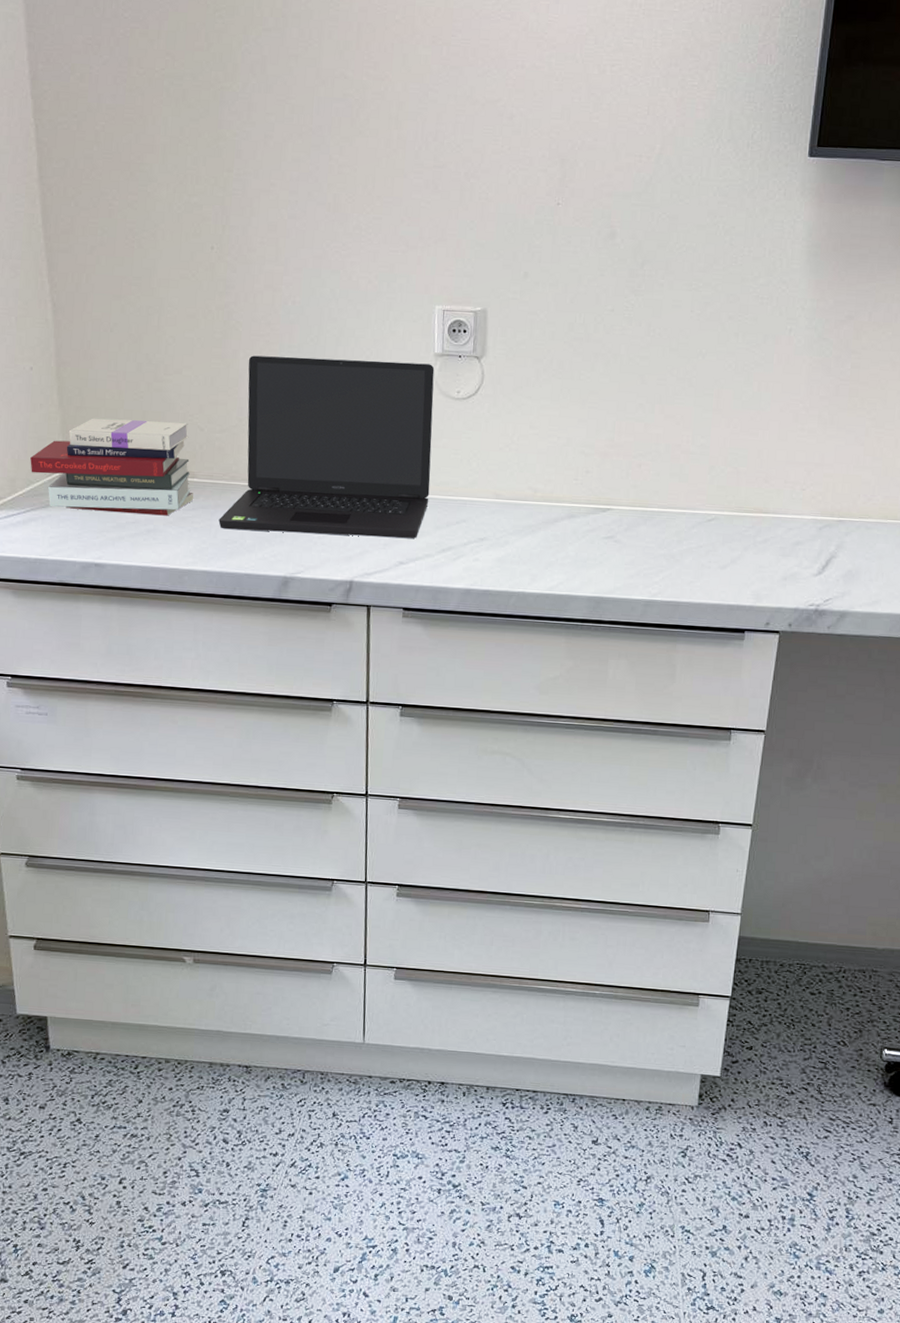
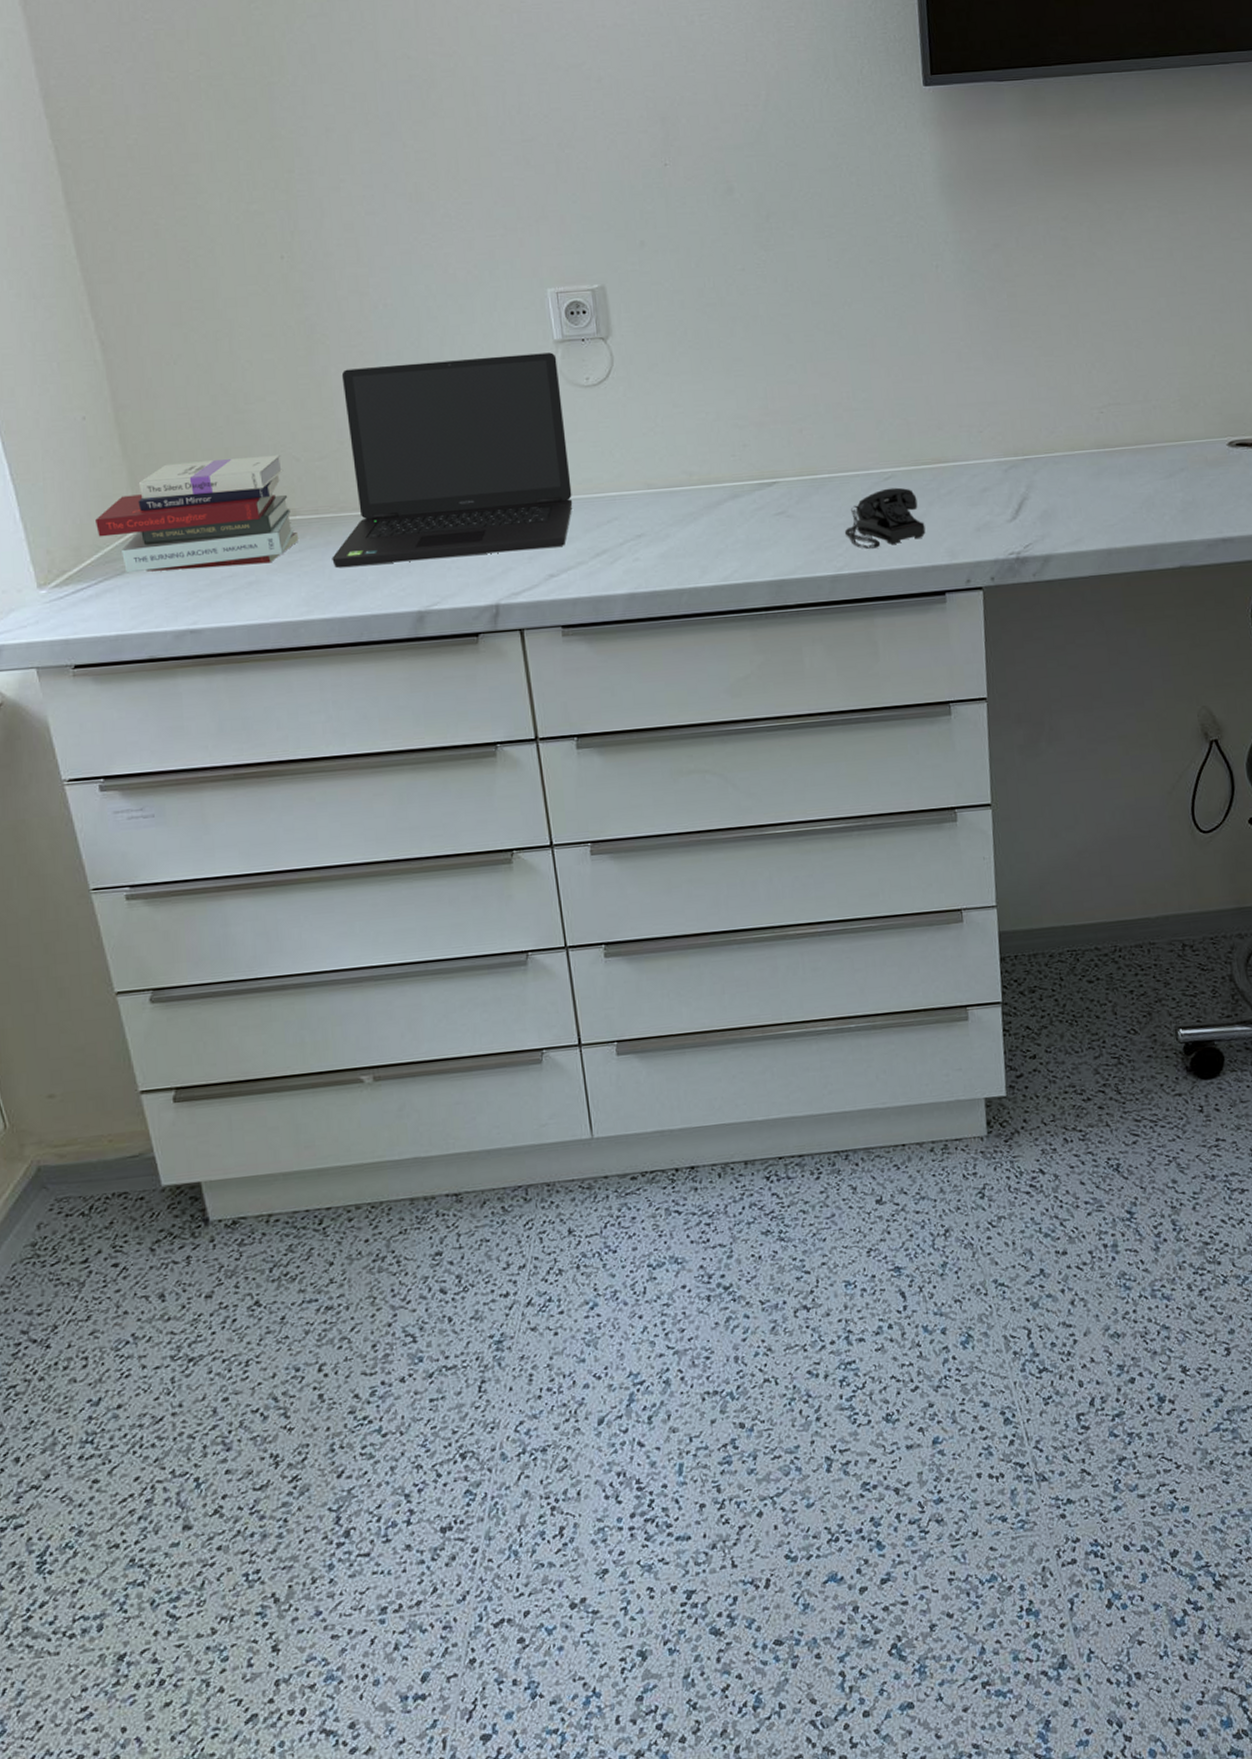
telephone: none [663,529,737,583] -> present [844,487,926,550]

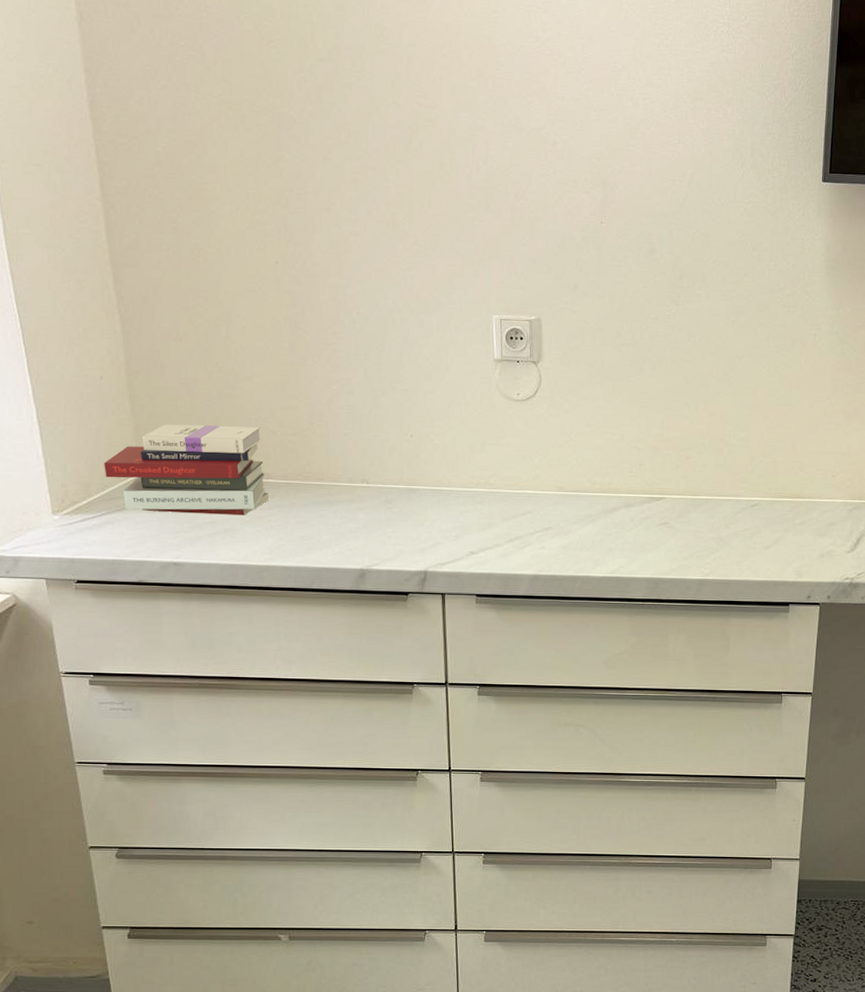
laptop: present [332,352,573,569] -> none [295,363,496,530]
telephone: present [844,487,926,550] -> none [713,513,779,562]

